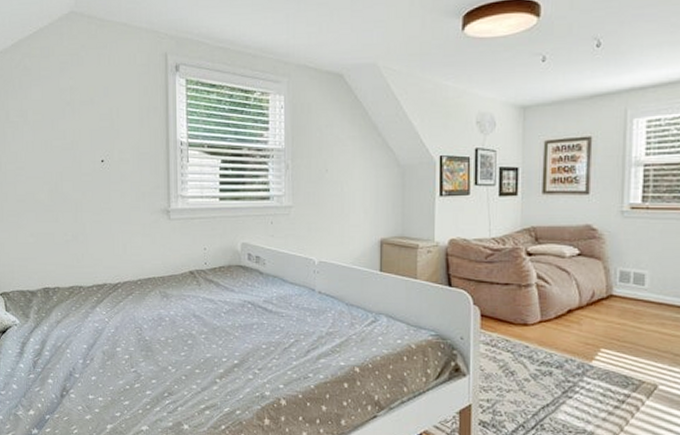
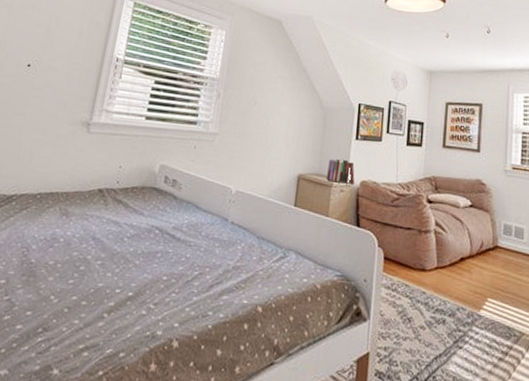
books: none [410,218,442,244] -> present [326,159,355,184]

